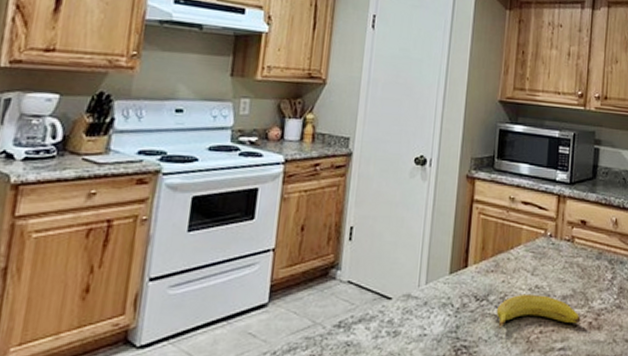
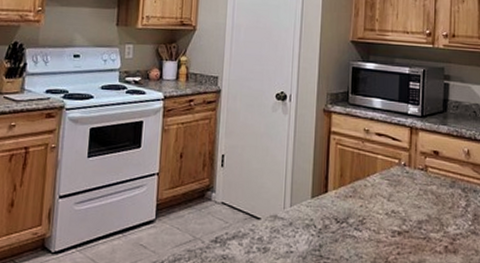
fruit: present [496,293,581,328] -> none [356,218,437,249]

